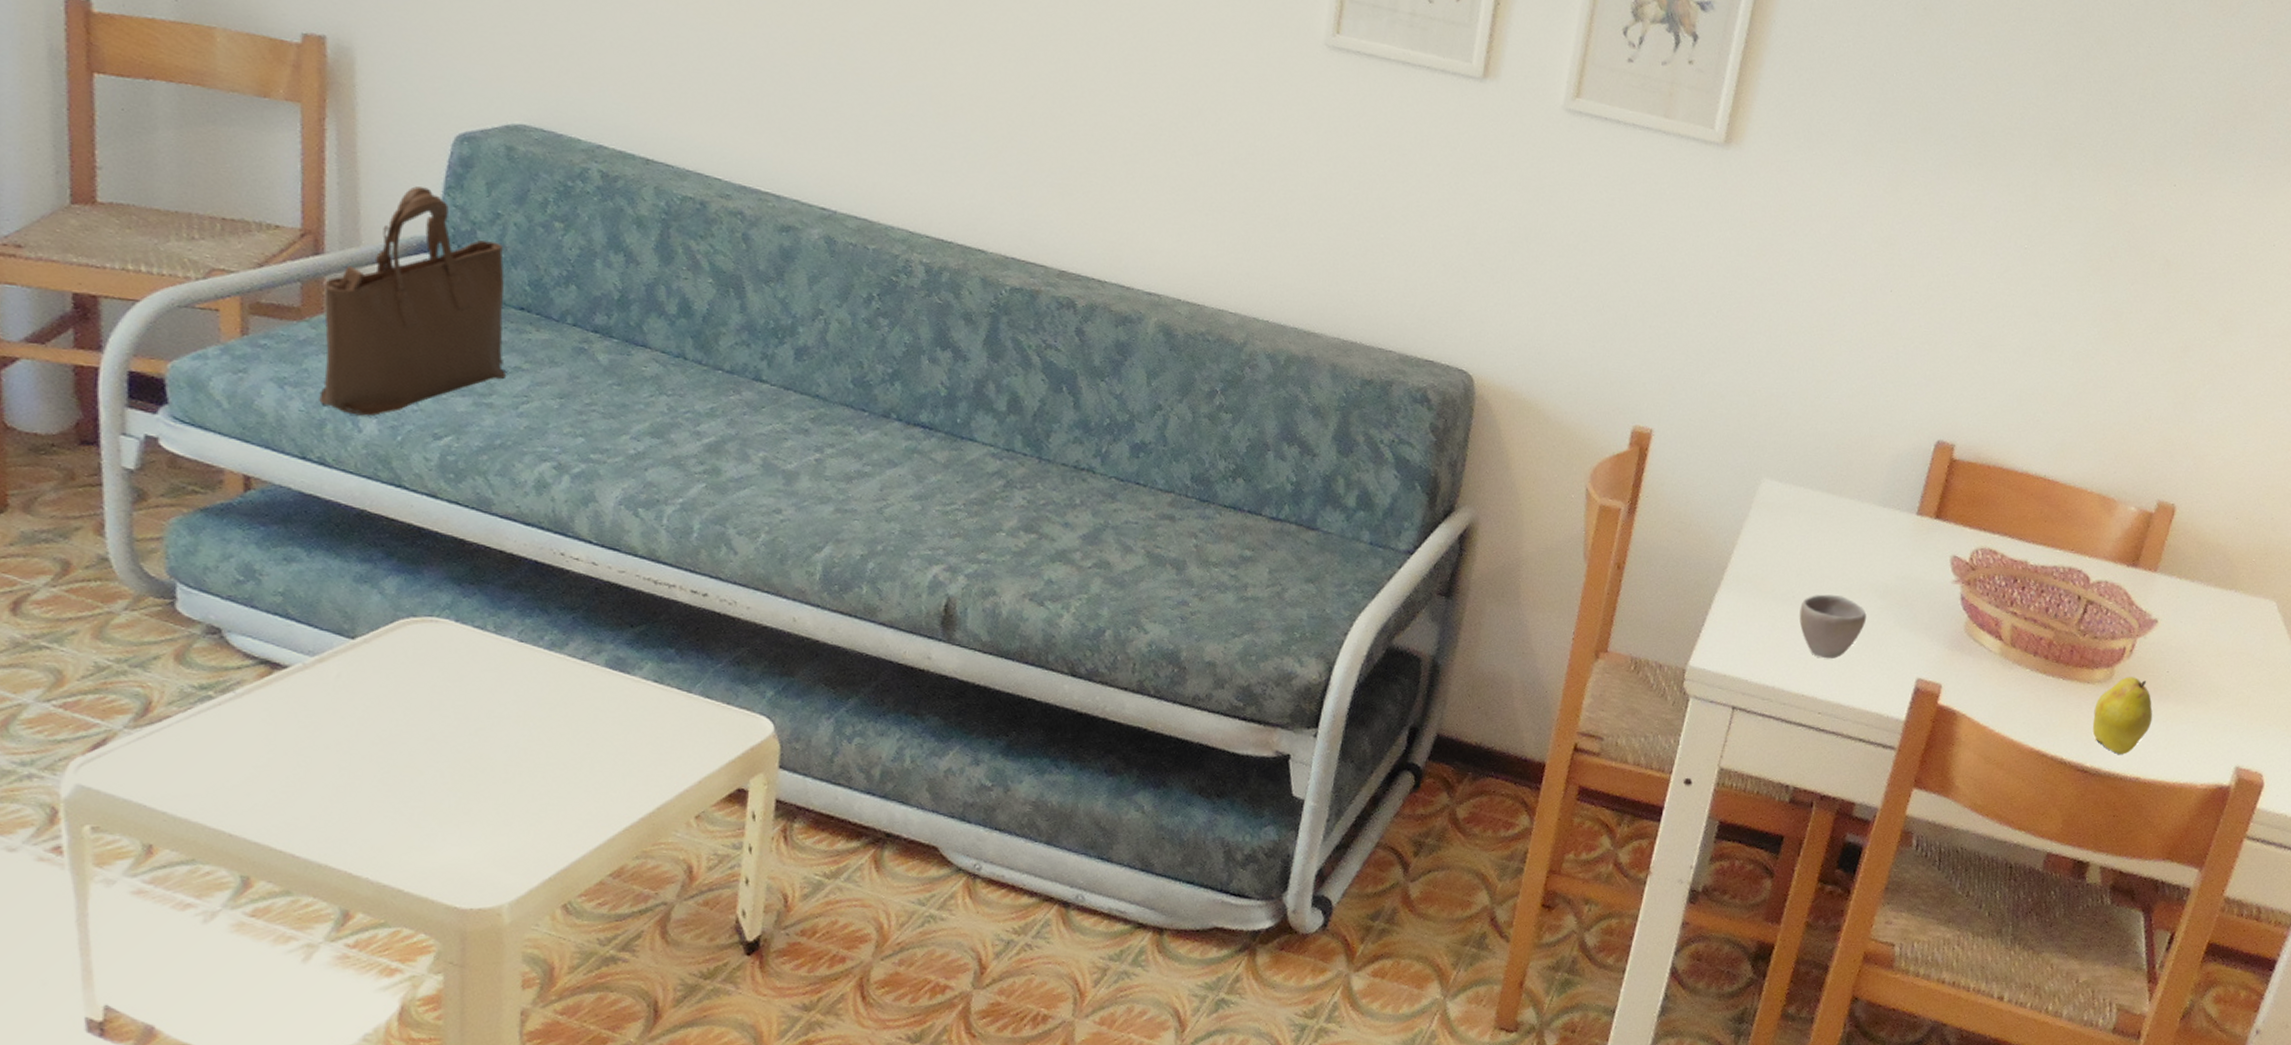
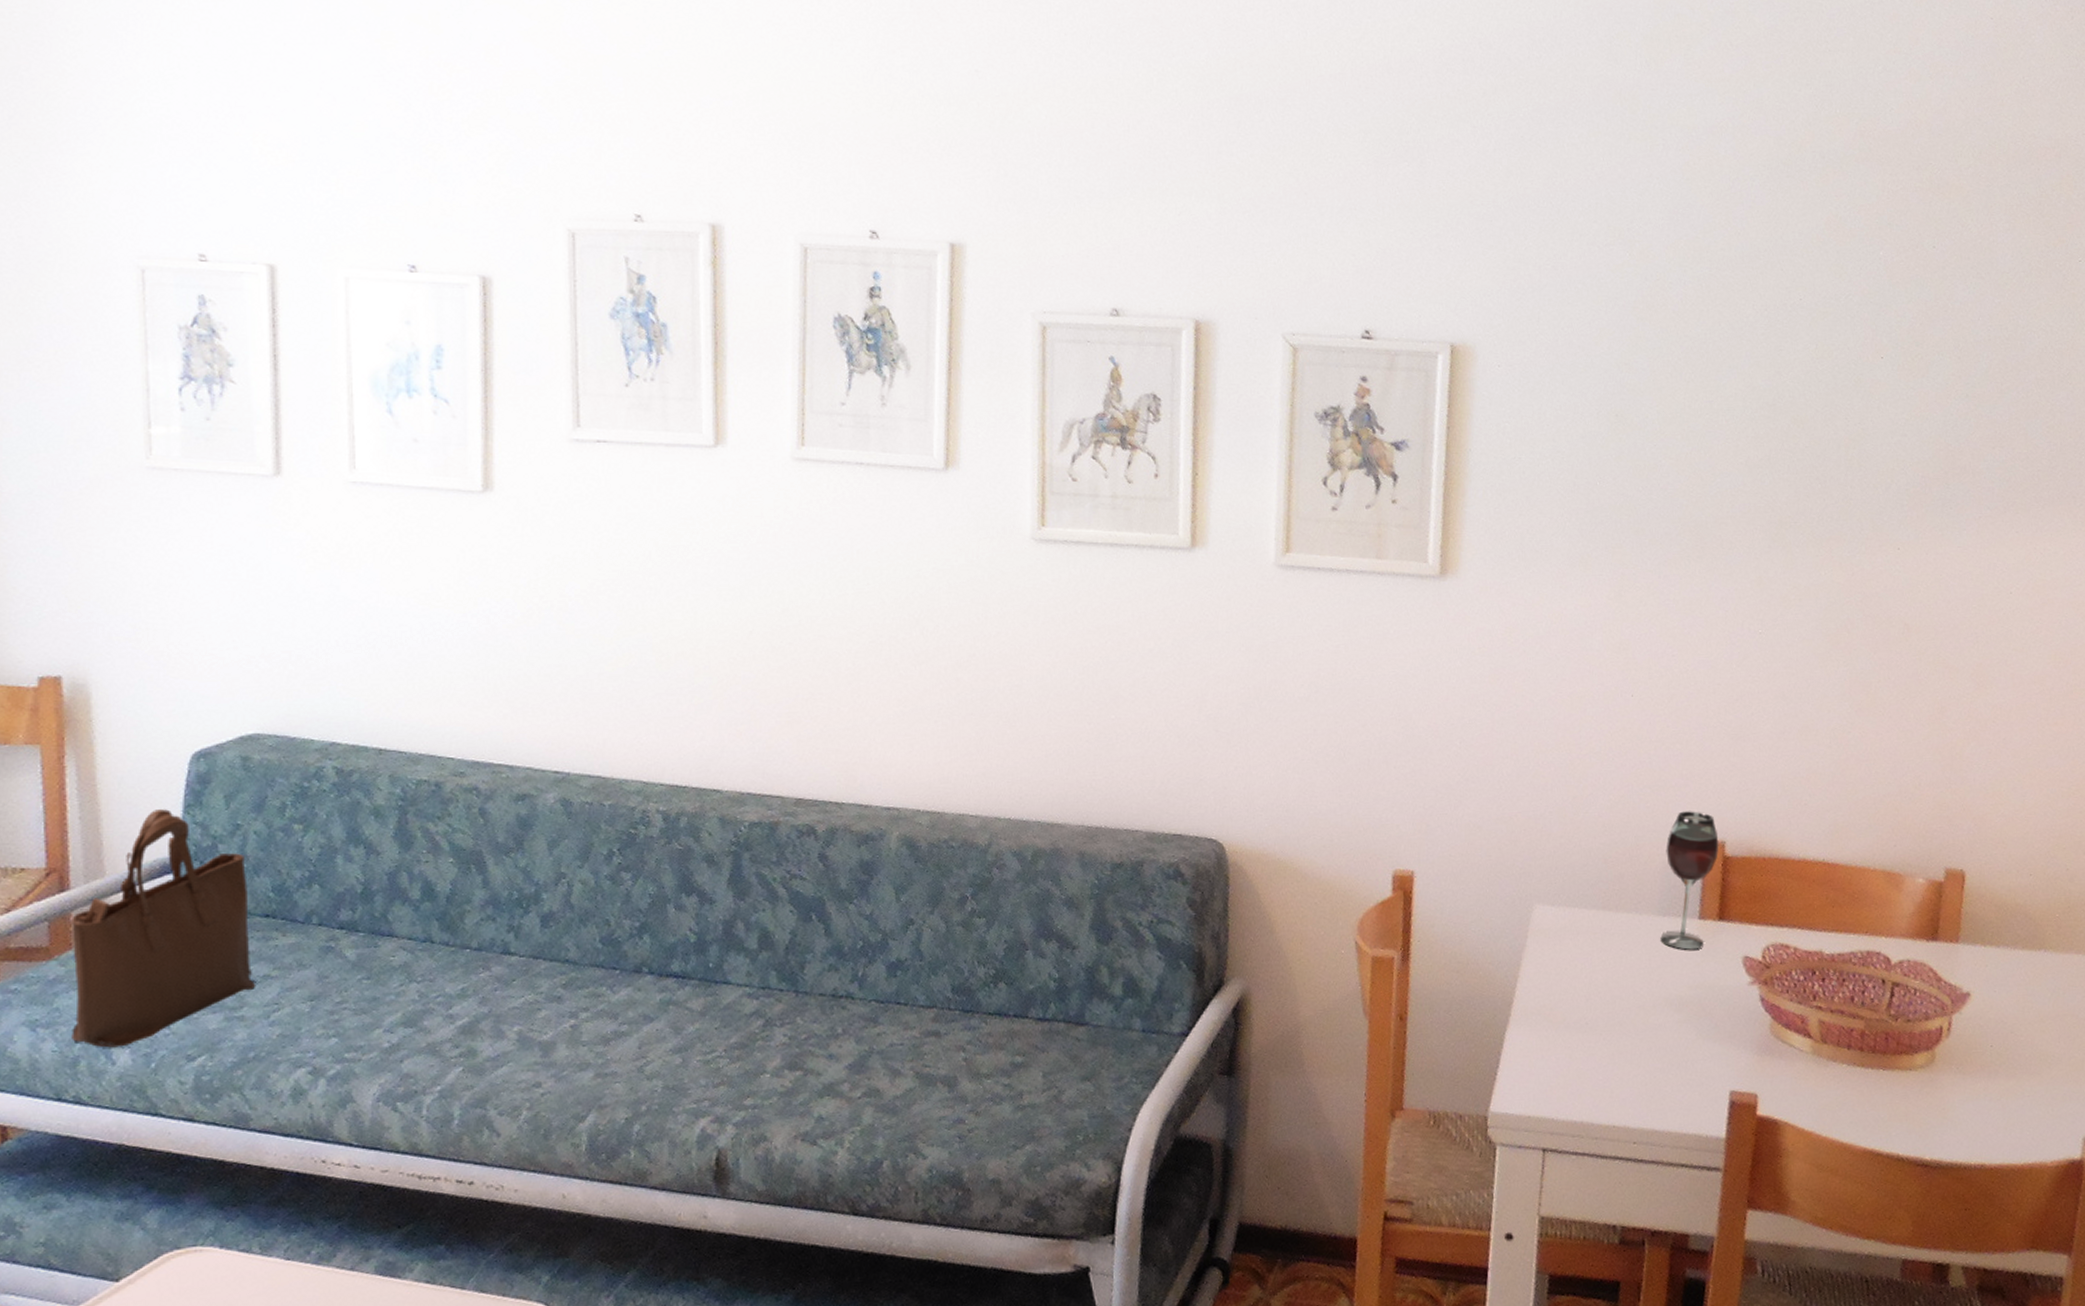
cup: present [1799,594,1867,659] -> none [1595,1015,1666,1084]
wineglass: none [1877,410,1950,543] -> present [1660,811,1719,950]
fruit: present [2092,676,2153,755] -> none [1922,1057,1986,1142]

